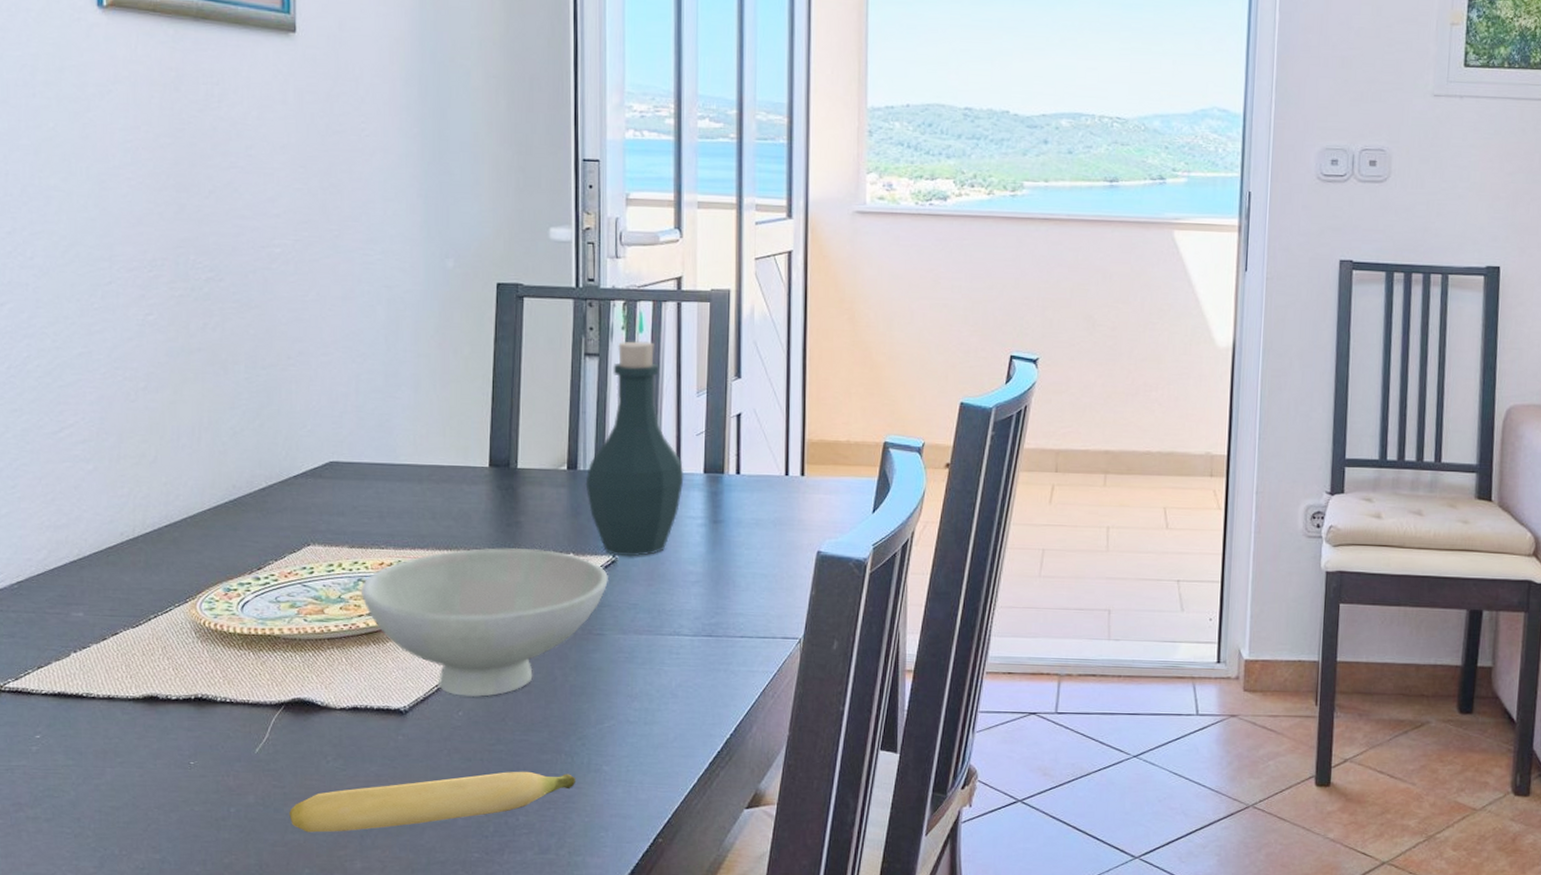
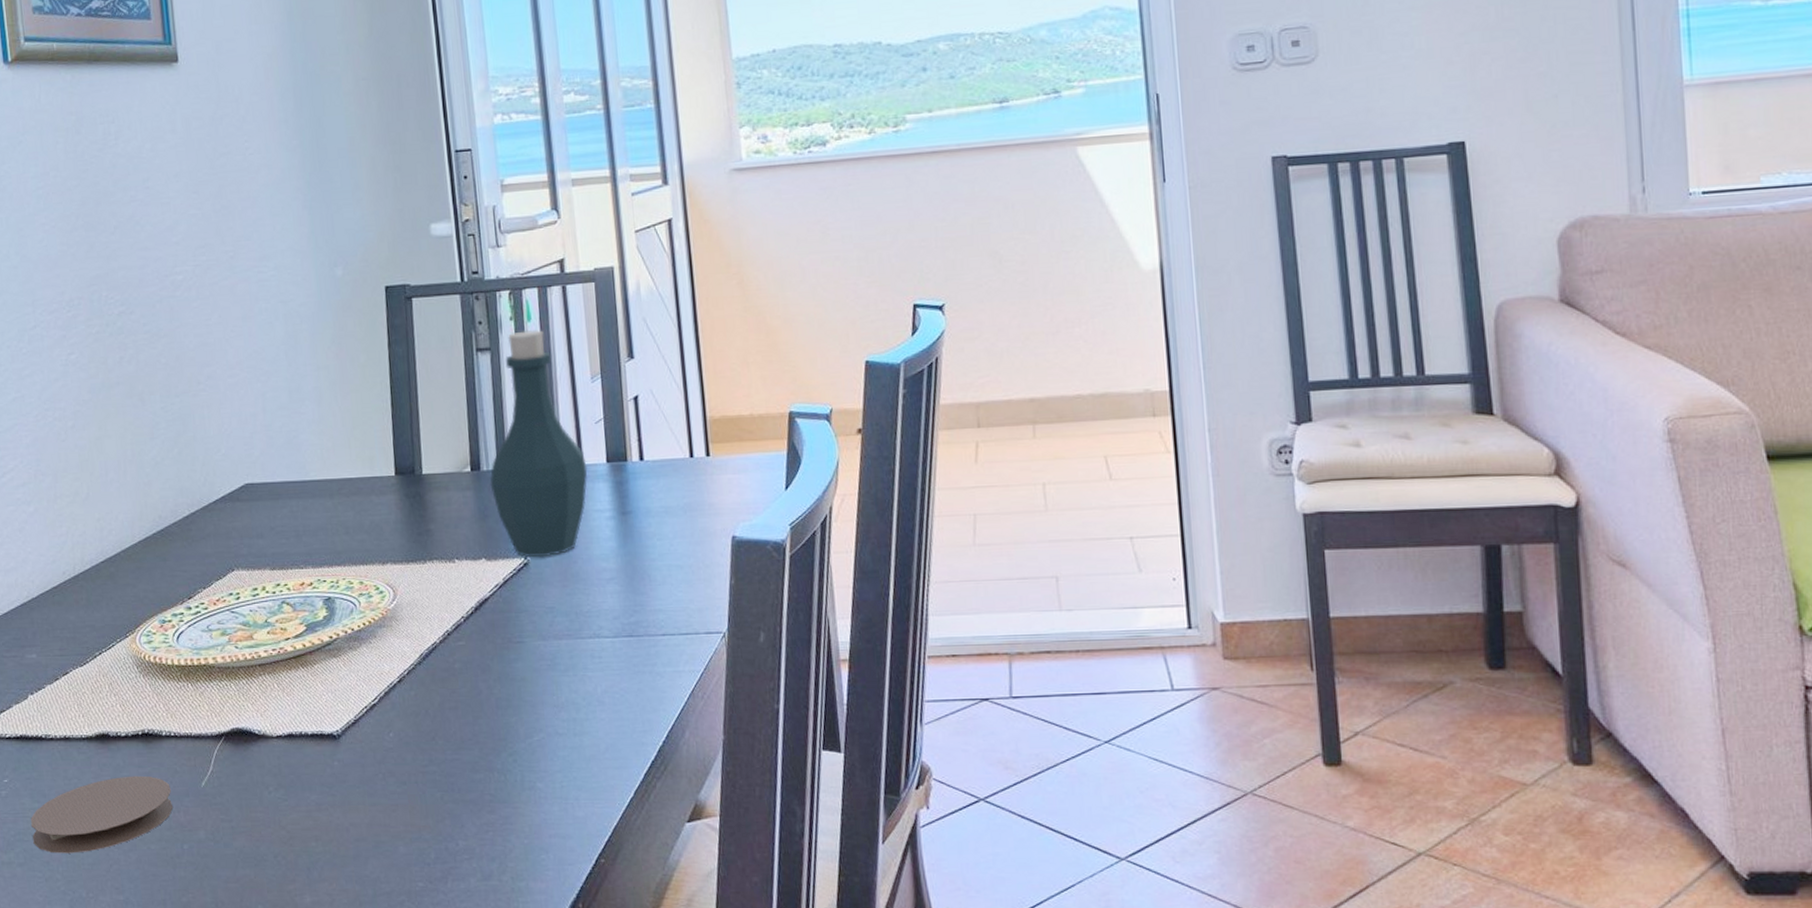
coaster: none [63,738,223,812] -> present [31,775,174,854]
banana: present [289,771,576,833] -> none [238,792,512,867]
bowl: present [360,547,608,697] -> none [285,556,523,716]

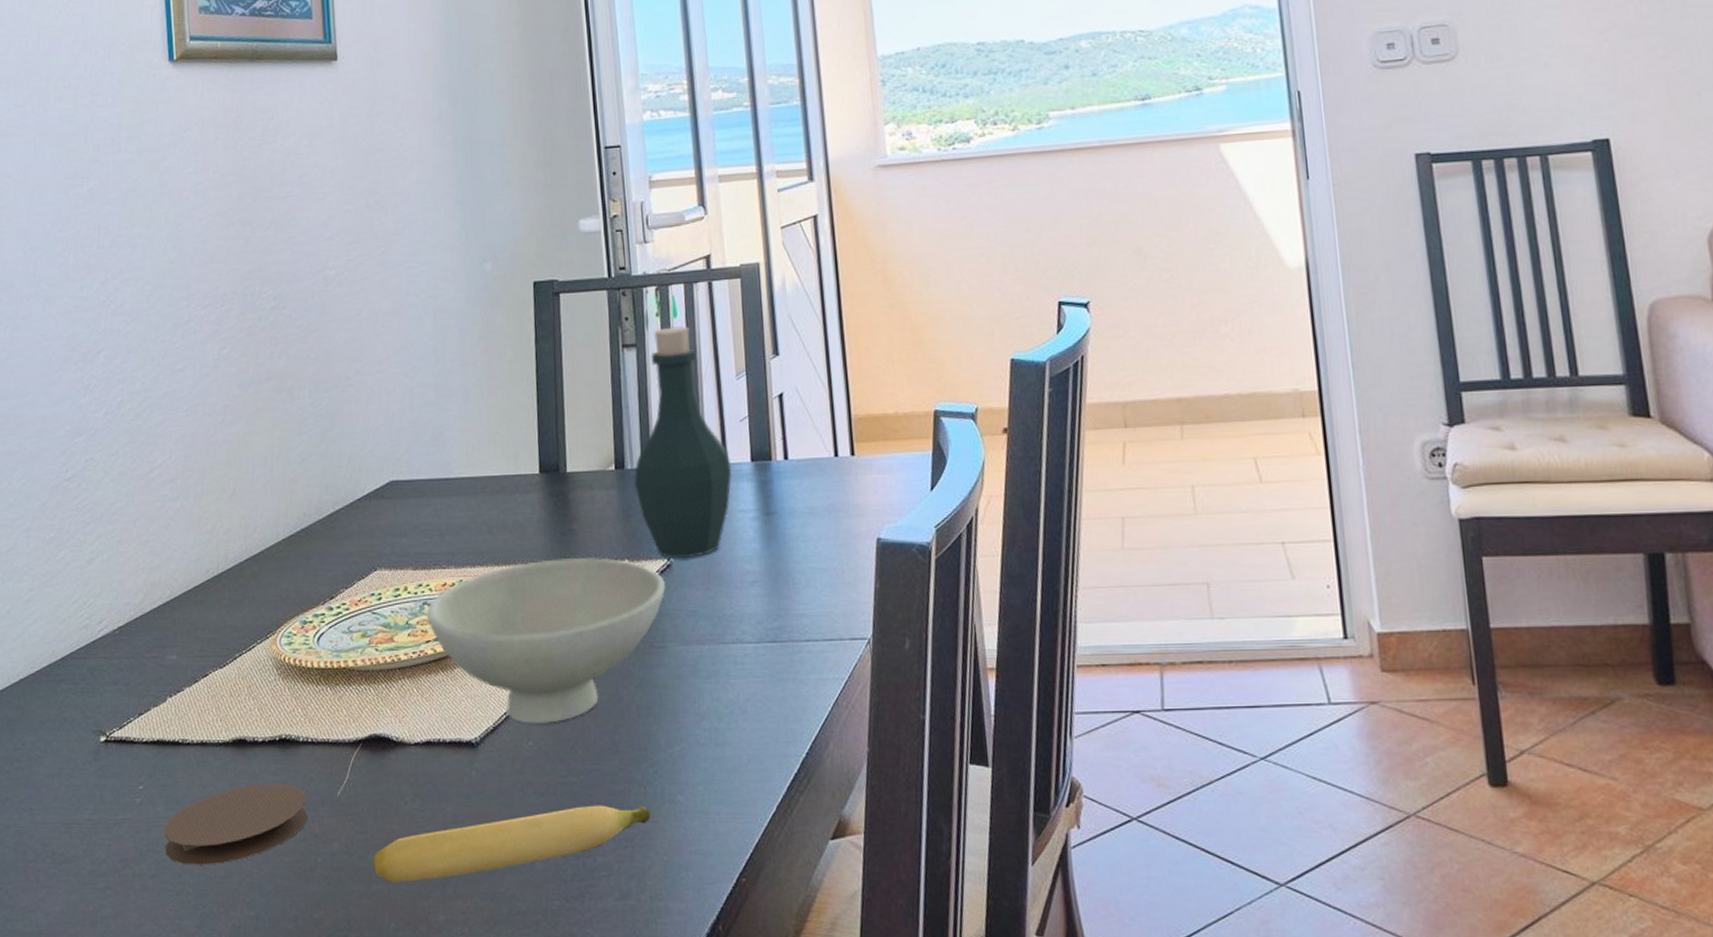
banana: none [238,792,512,867] -> present [372,805,651,882]
bowl: none [285,556,523,716] -> present [426,557,665,724]

